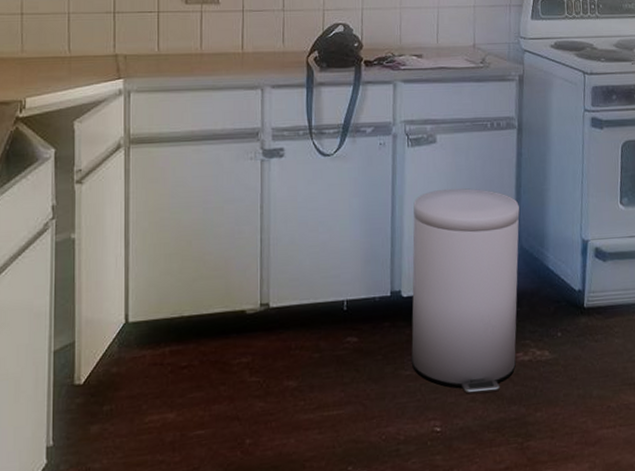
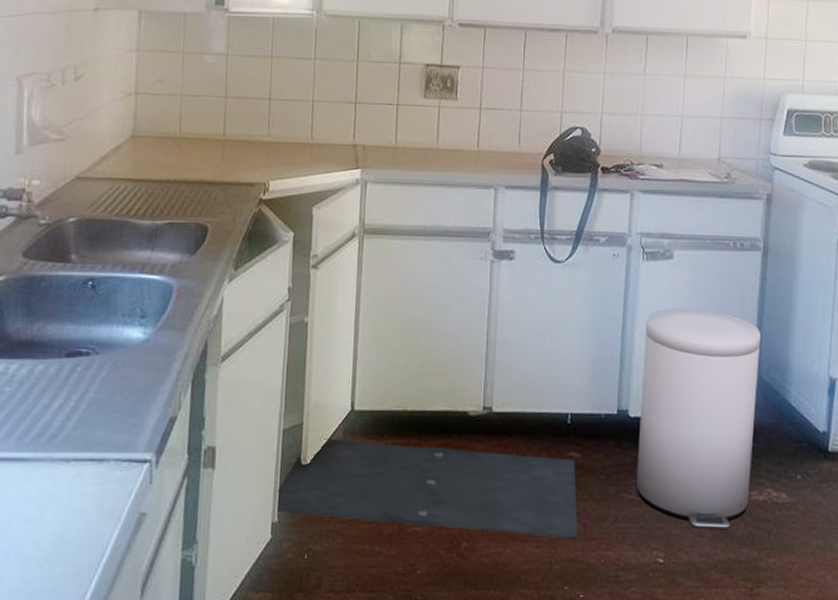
door mat: none [50,344,359,436] -> present [276,438,578,540]

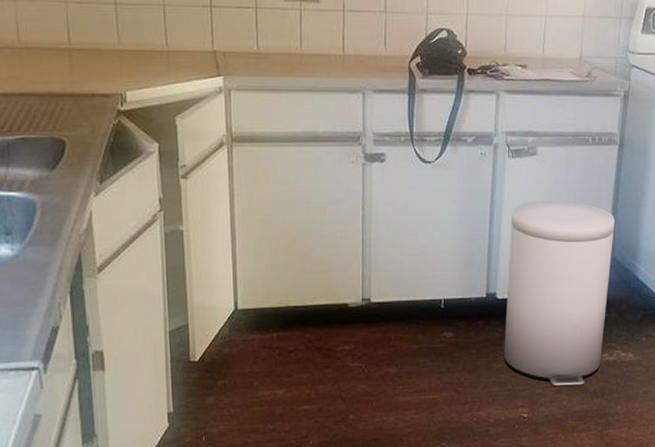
door mat: present [276,438,578,540] -> none [169,336,453,405]

